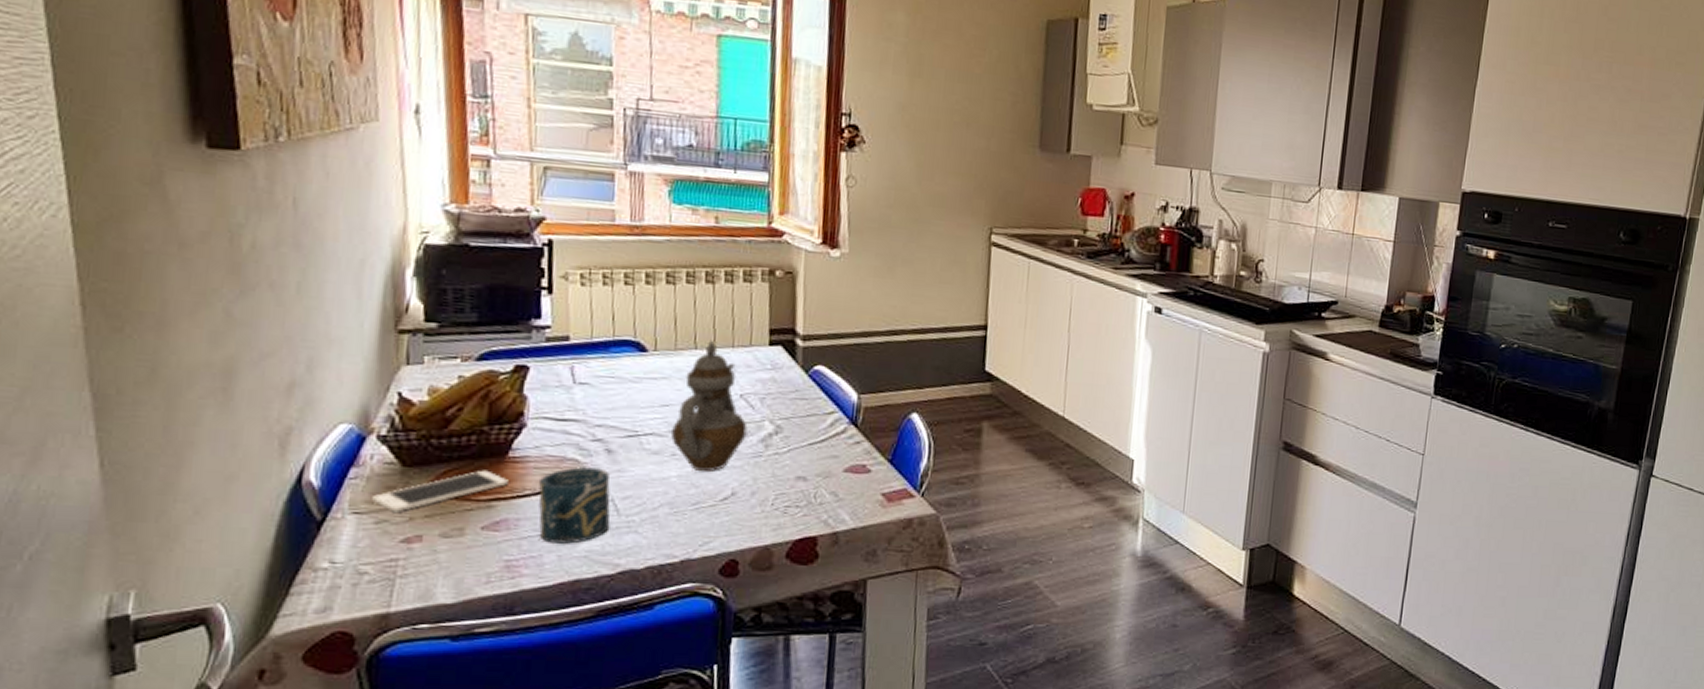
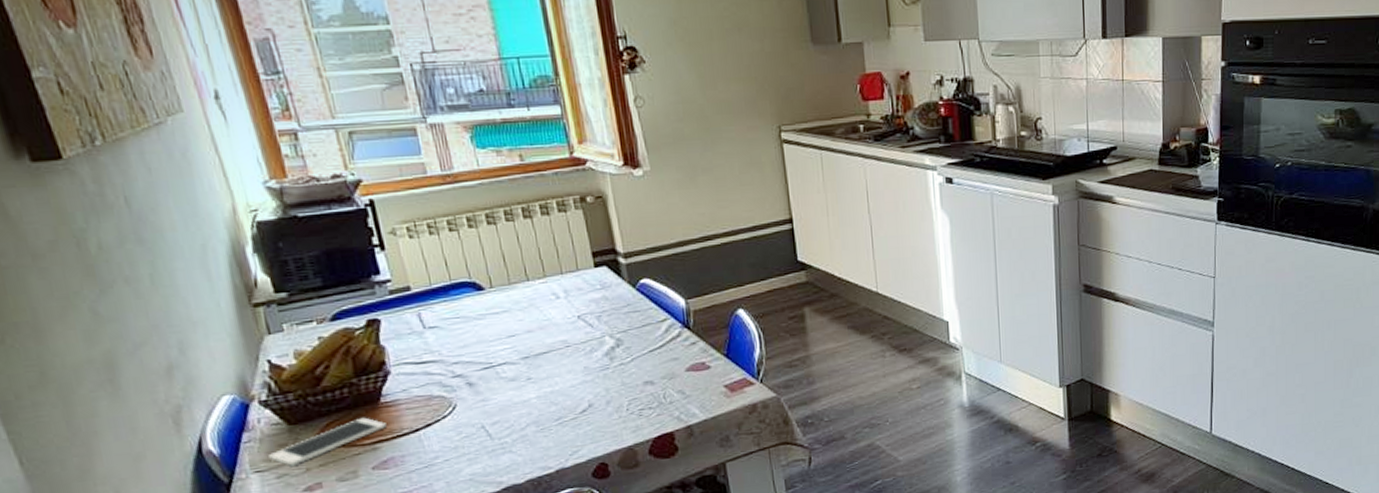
cup: present [538,467,611,544] -> none [414,400,487,473]
teapot: present [671,340,748,472] -> none [522,270,591,391]

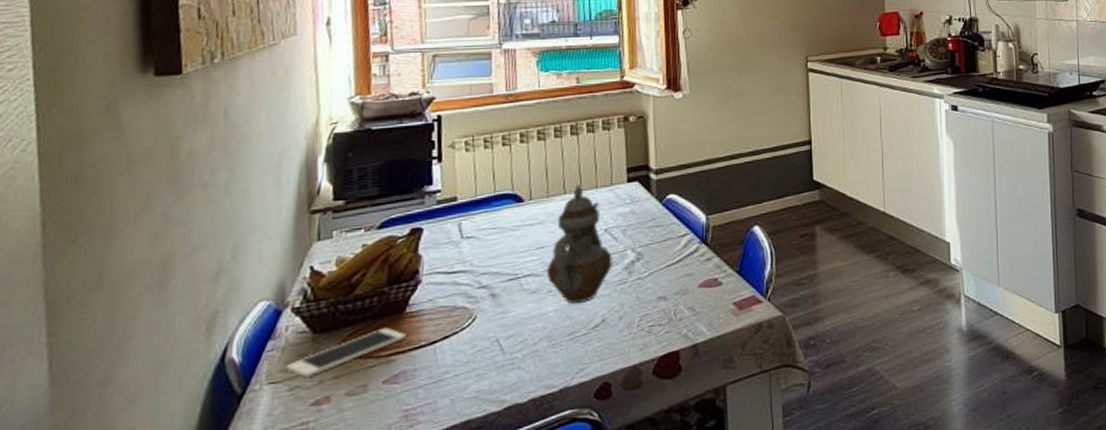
teapot: none [522,270,591,391] -> present [547,184,613,304]

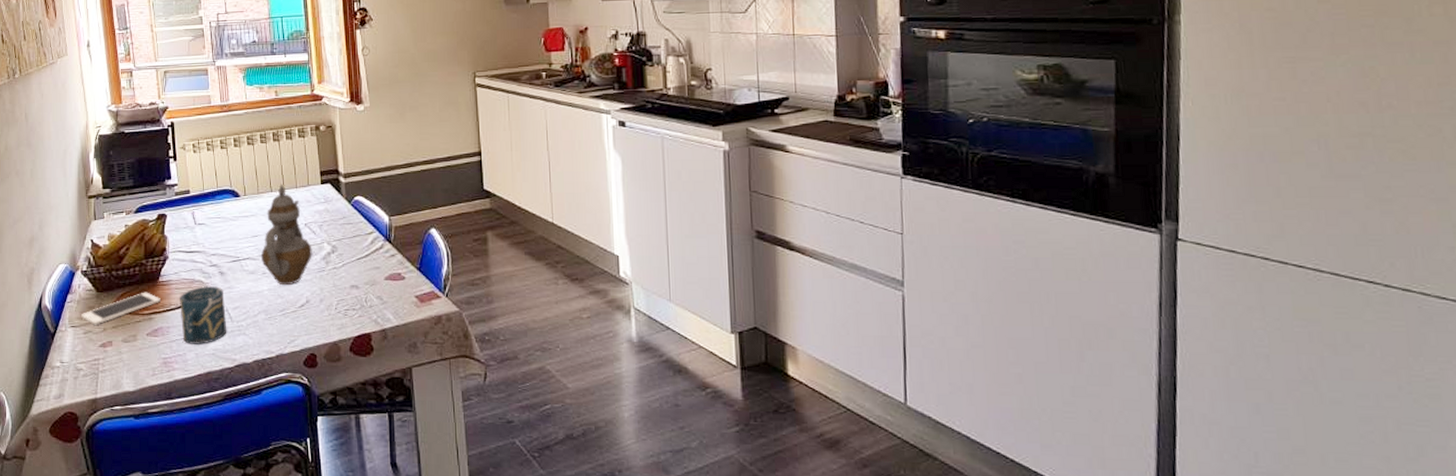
cup: none [433,312,496,389] -> present [180,286,227,345]

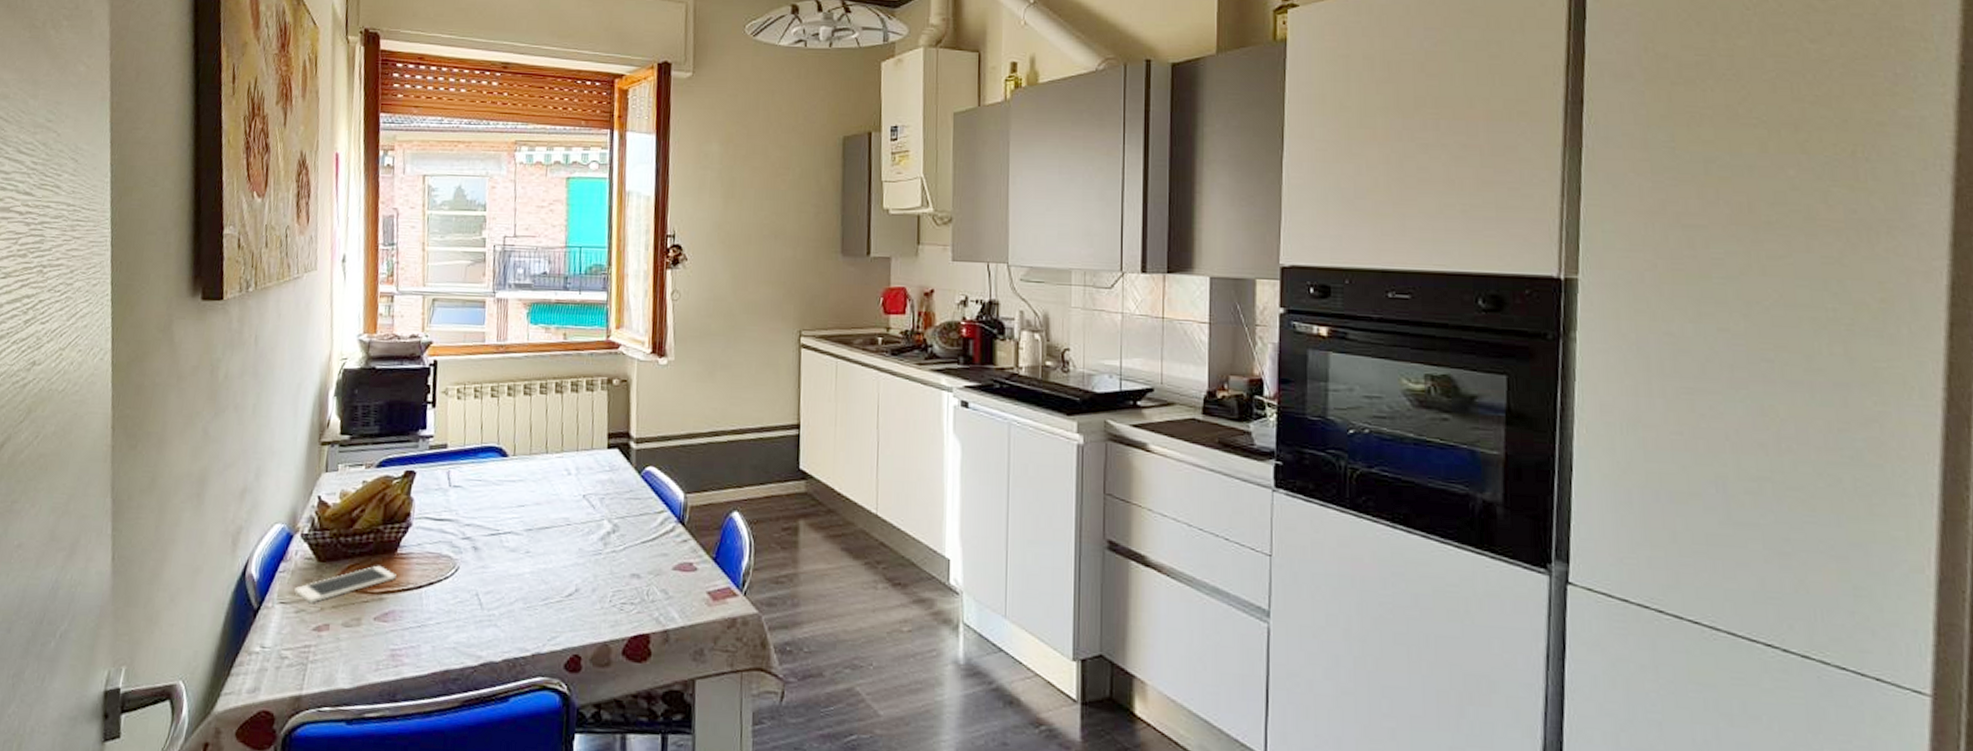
cup: present [180,286,227,345] -> none [418,563,476,636]
teapot: present [261,184,312,286] -> none [526,444,589,569]

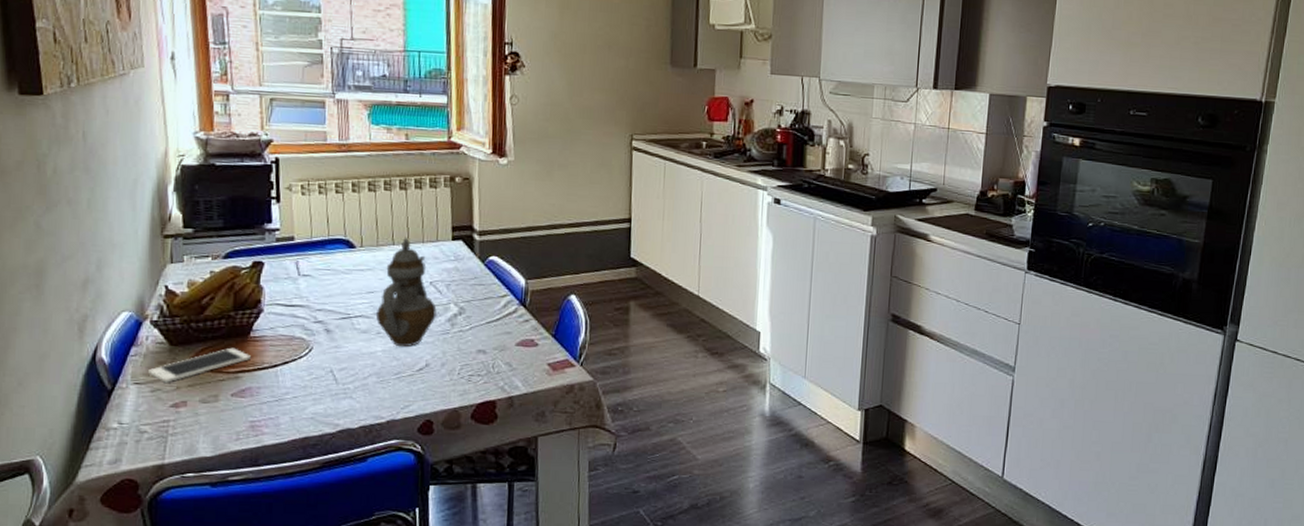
teapot: none [526,444,589,569] -> present [376,237,437,348]

